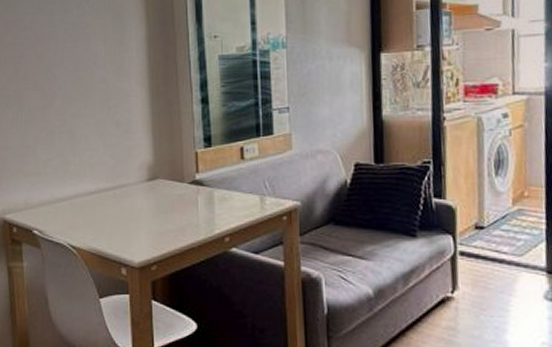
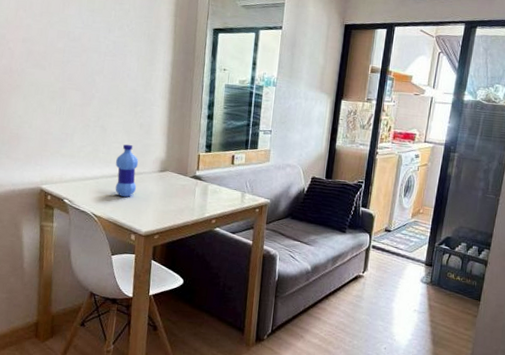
water bottle: none [92,149,121,218] -> present [115,144,139,197]

